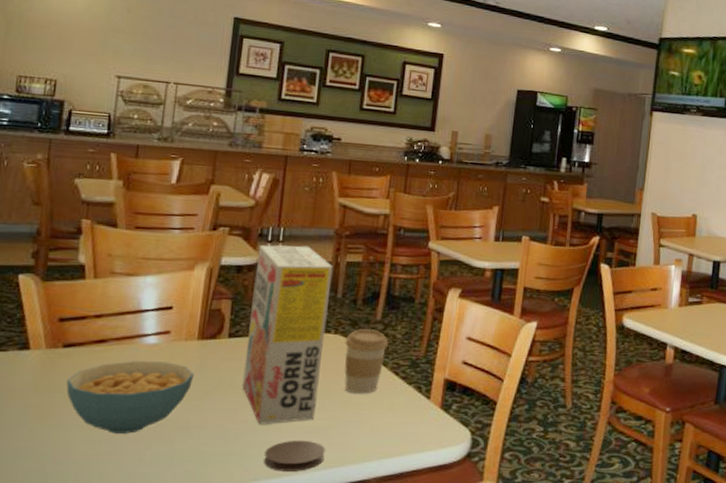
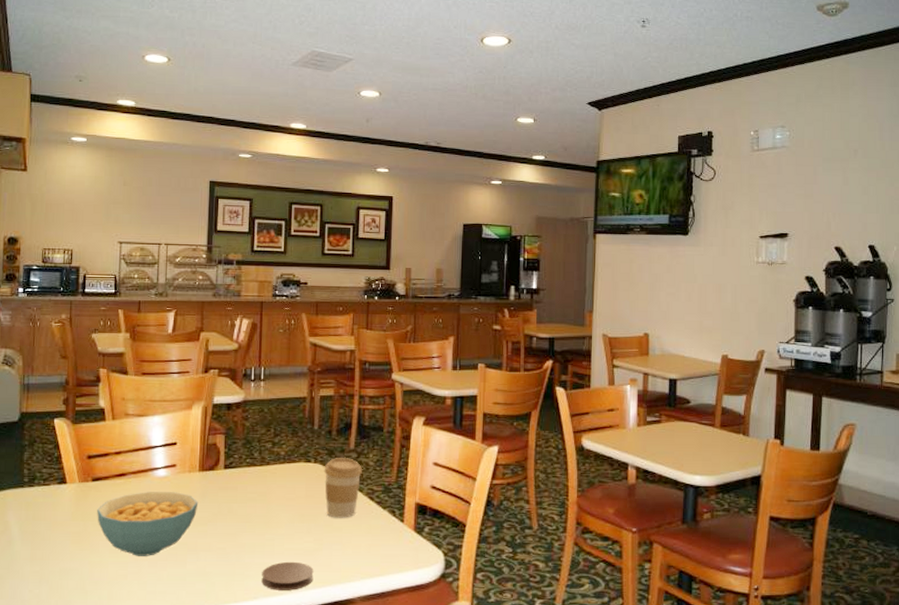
cereal box: present [242,245,333,425] -> none [238,383,309,548]

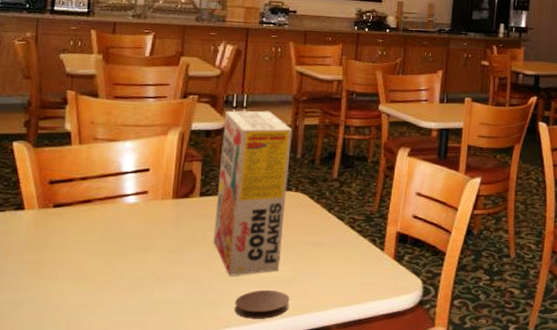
cereal bowl: present [97,492,199,556] -> none [57,219,171,285]
cereal box: none [238,383,309,548] -> present [213,110,293,276]
coffee cup: present [324,457,362,518] -> none [305,186,344,247]

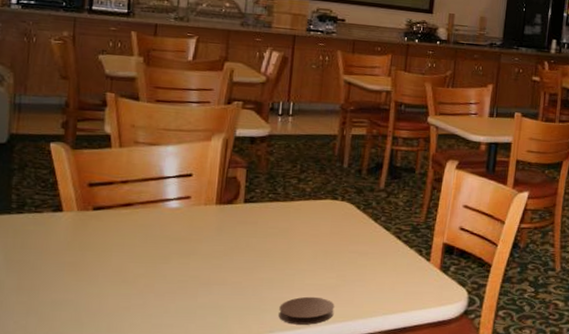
cereal box: present [213,110,293,276] -> none [257,118,340,282]

